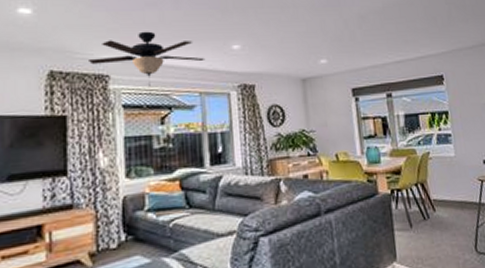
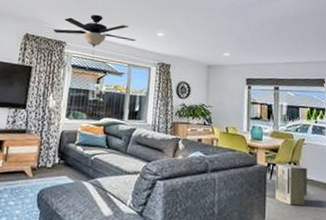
air purifier: none [400,185,441,236] -> present [275,163,307,206]

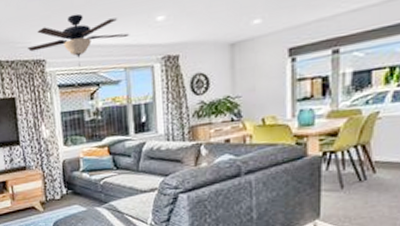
air purifier: present [275,163,307,206] -> none [334,146,382,197]

